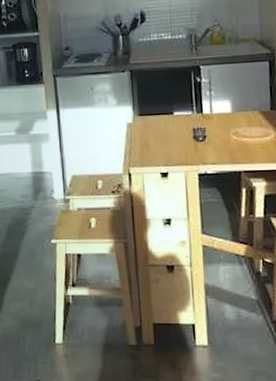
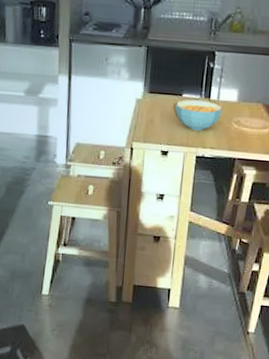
cereal bowl: none [168,116,218,148] -> present [175,100,223,131]

